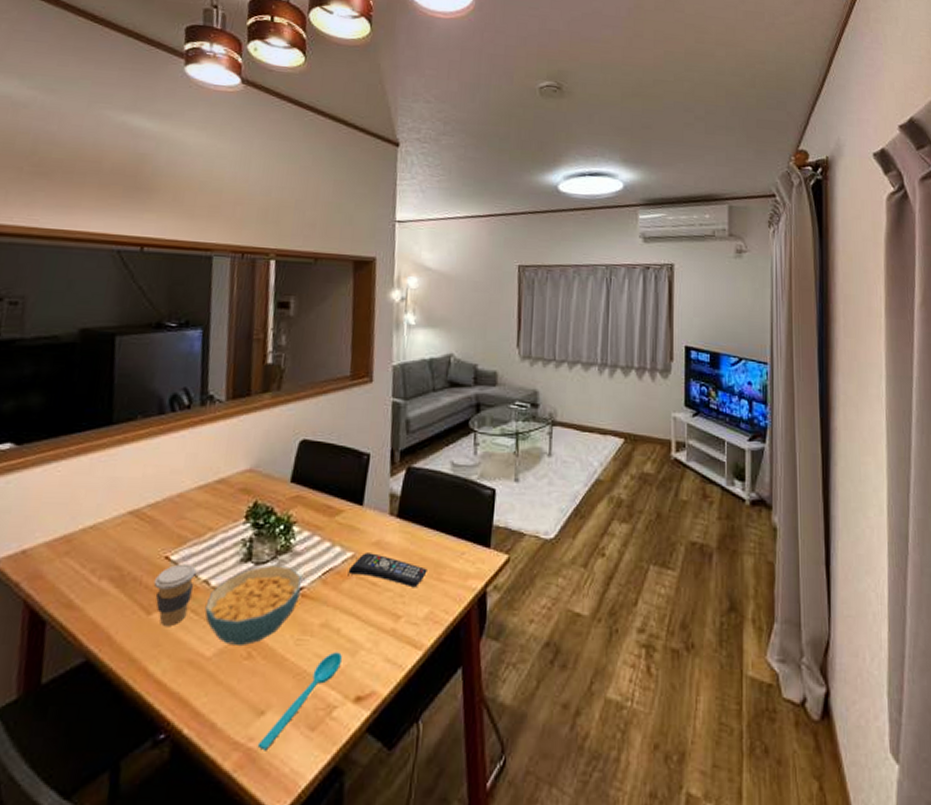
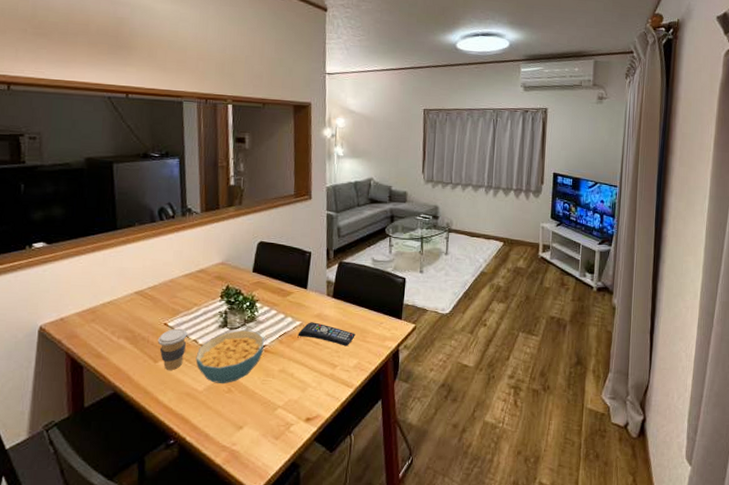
spoon: present [257,652,342,751] -> none [239,388,295,452]

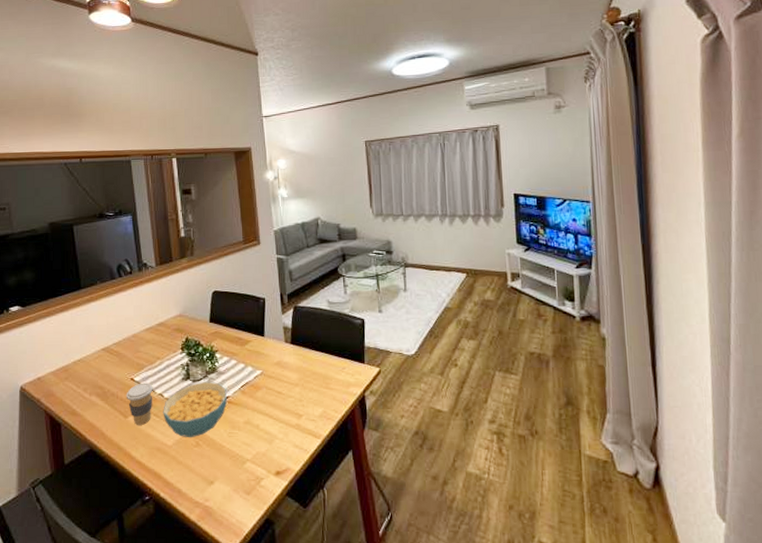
remote control: present [298,322,356,347] -> none [259,370,318,395]

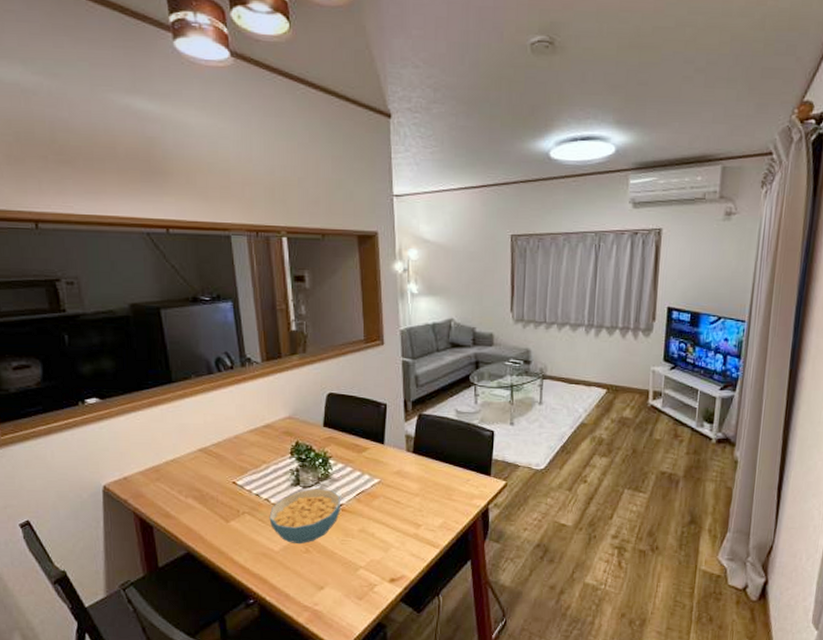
coffee cup: present [126,383,153,425] -> none [227,487,258,530]

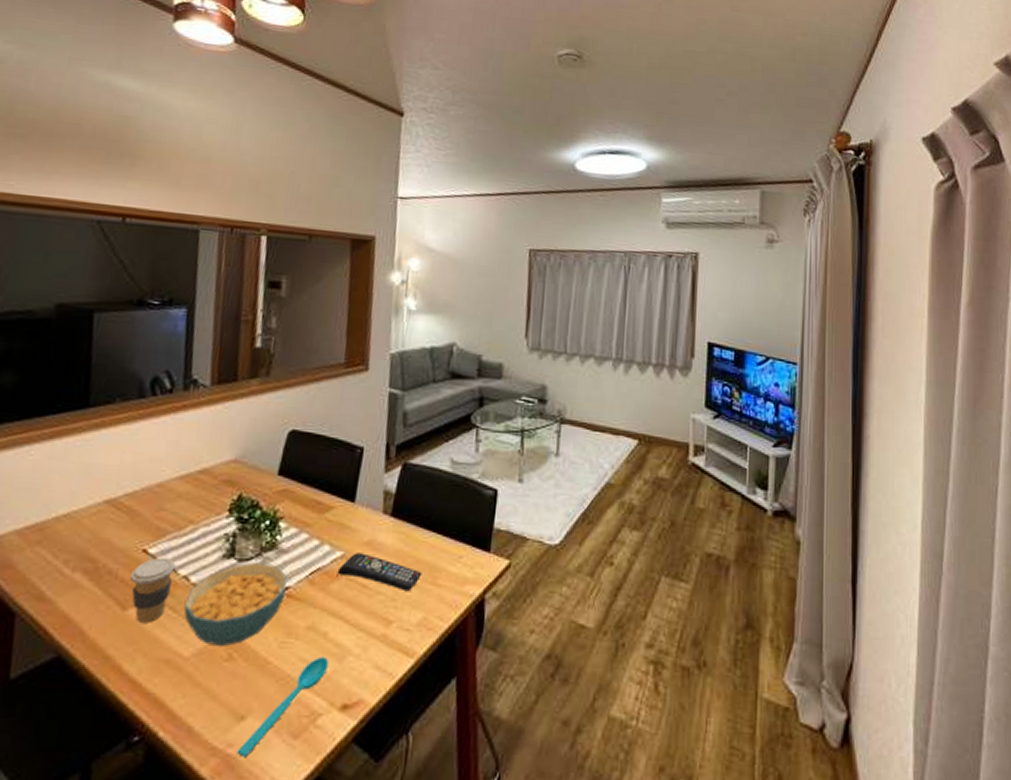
coffee cup: none [227,487,258,530] -> present [130,557,176,623]
spoon: none [321,549,377,612] -> present [236,656,328,758]
remote control: none [377,479,440,505] -> present [337,553,422,592]

